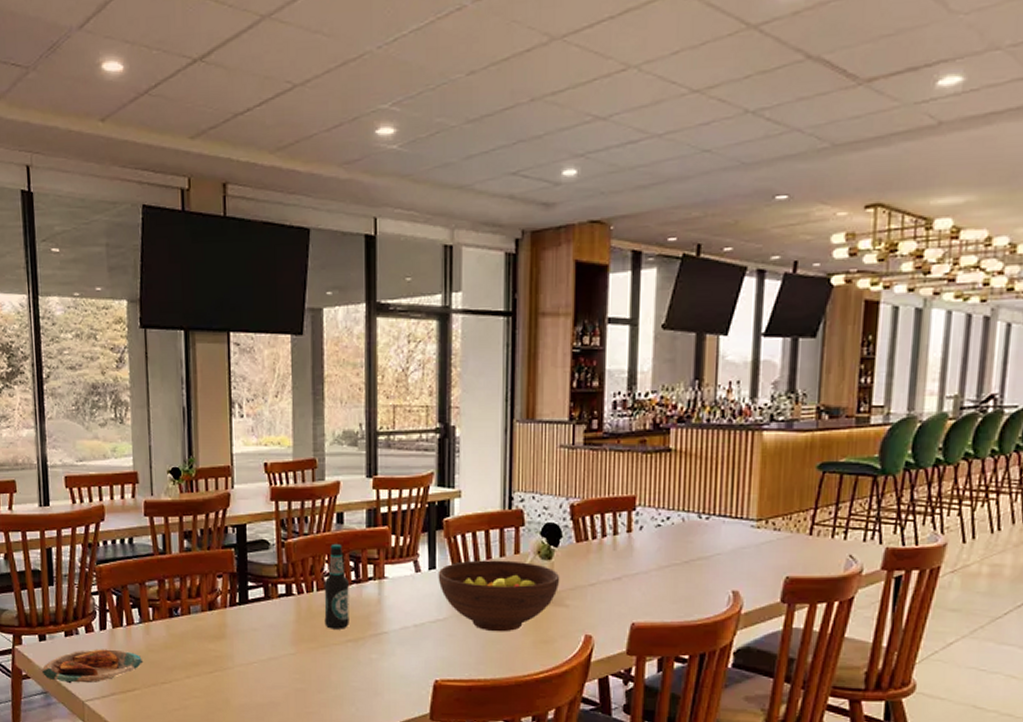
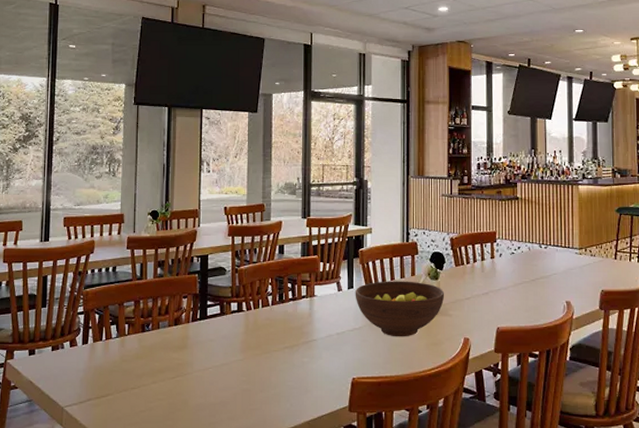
plate: present [41,649,144,684] -> none [28,360,118,392]
bottle: present [324,543,349,629] -> none [267,269,287,338]

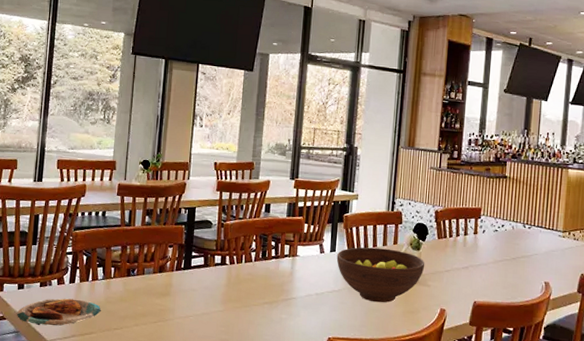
plate: none [28,360,118,392] -> present [16,298,102,326]

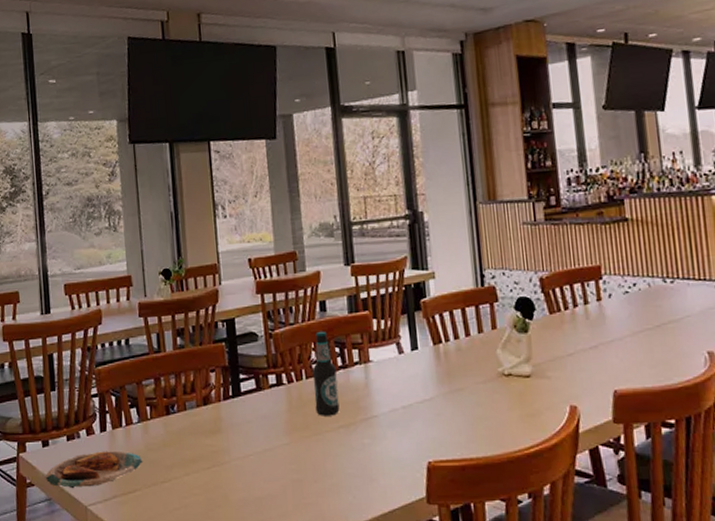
bottle: none [248,227,270,294] -> present [312,331,340,416]
fruit bowl: present [336,247,425,303] -> none [420,336,539,409]

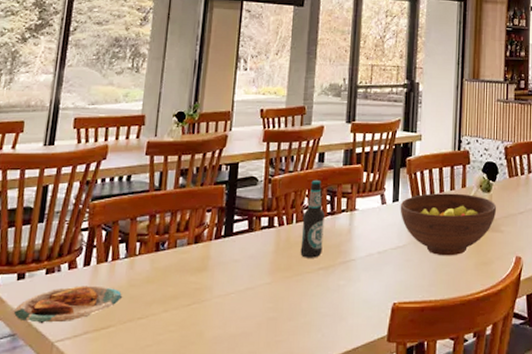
fruit bowl: none [420,336,539,409] -> present [400,193,497,256]

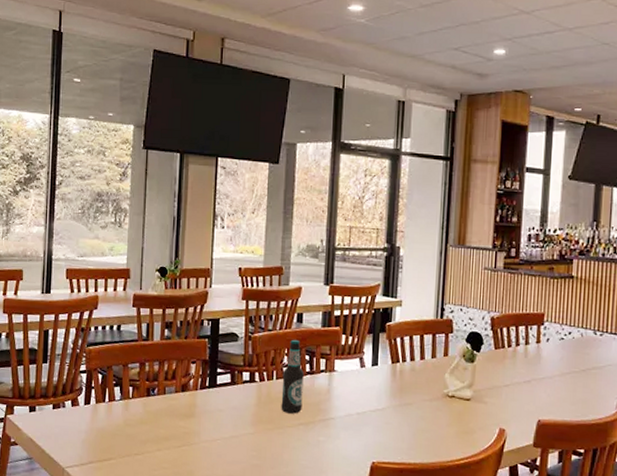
plate: present [13,285,123,324] -> none [28,421,121,452]
fruit bowl: present [400,193,497,256] -> none [379,359,481,423]

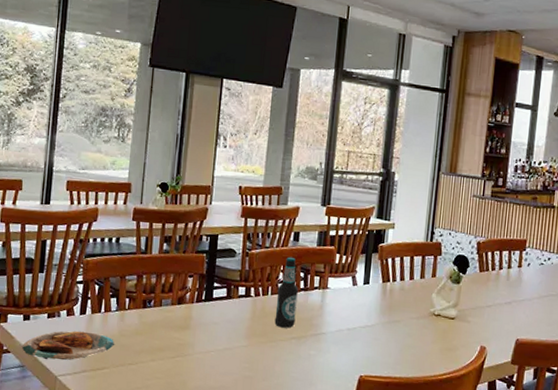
plate: none [28,421,121,452] -> present [21,330,115,361]

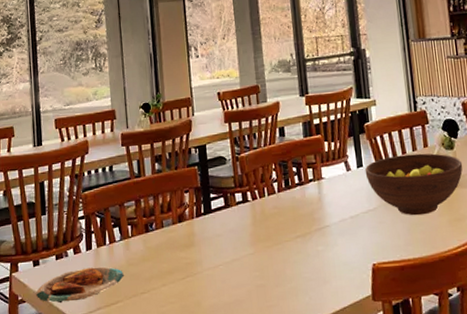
bottle: present [274,257,298,328] -> none [273,153,297,228]
fruit bowl: none [370,279,465,340] -> present [365,153,463,216]

